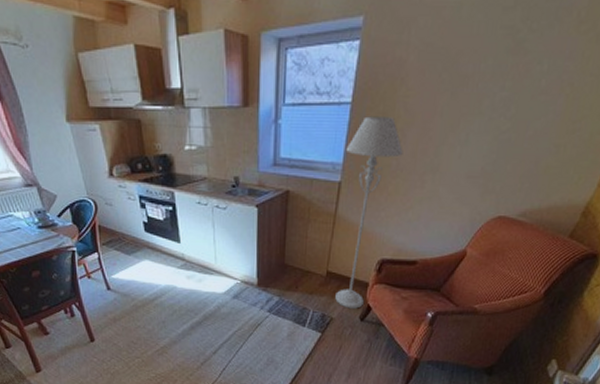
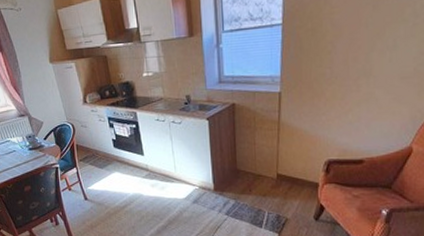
floor lamp: present [335,116,403,309] -> none [283,32,335,209]

